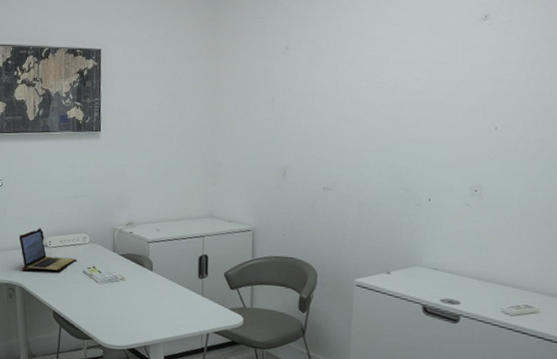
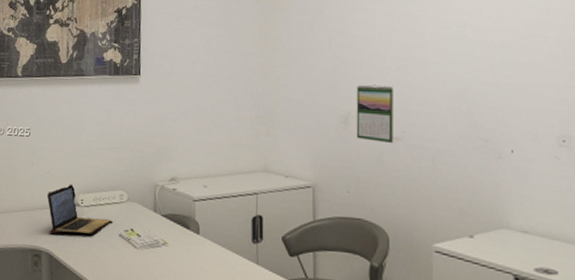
calendar: none [292,140,328,193] -> present [356,84,393,144]

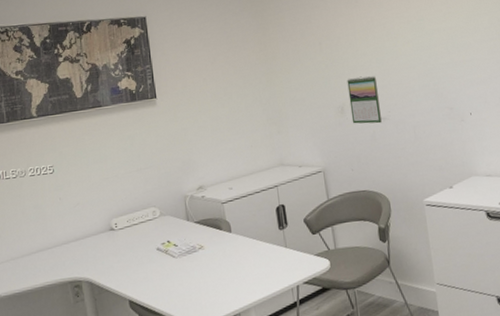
laptop: present [46,184,113,235] -> none [79,210,149,262]

